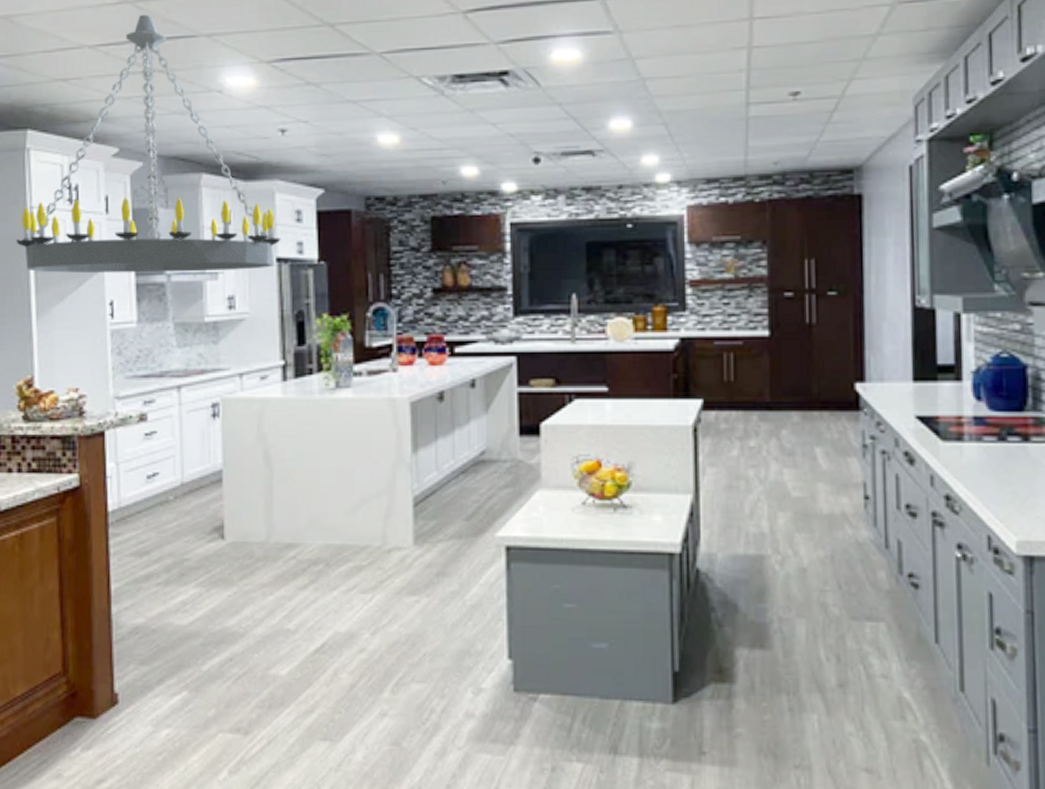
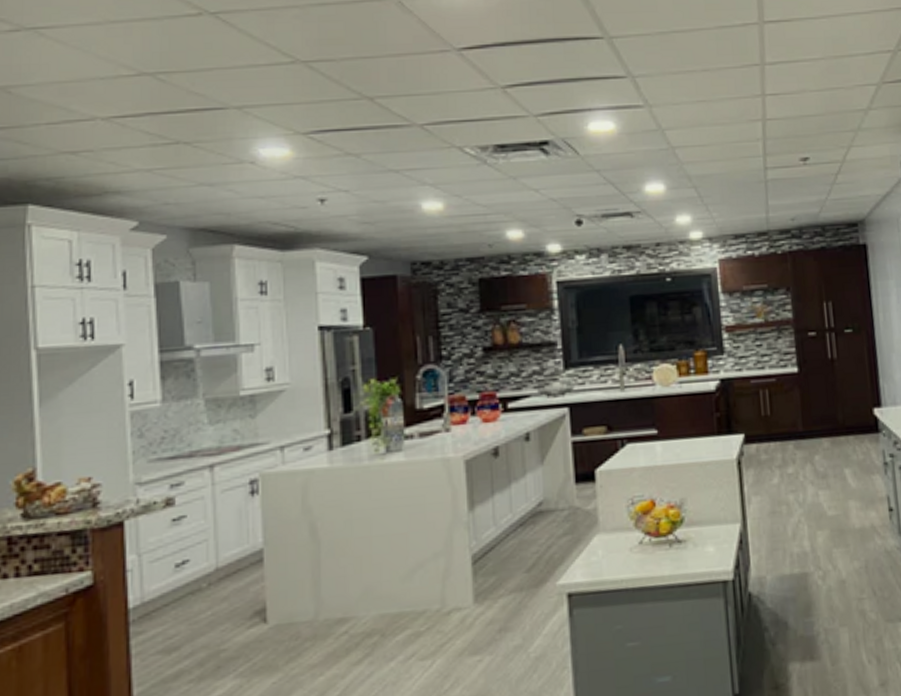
chandelier: present [15,14,281,274] -> none [12,86,323,355]

